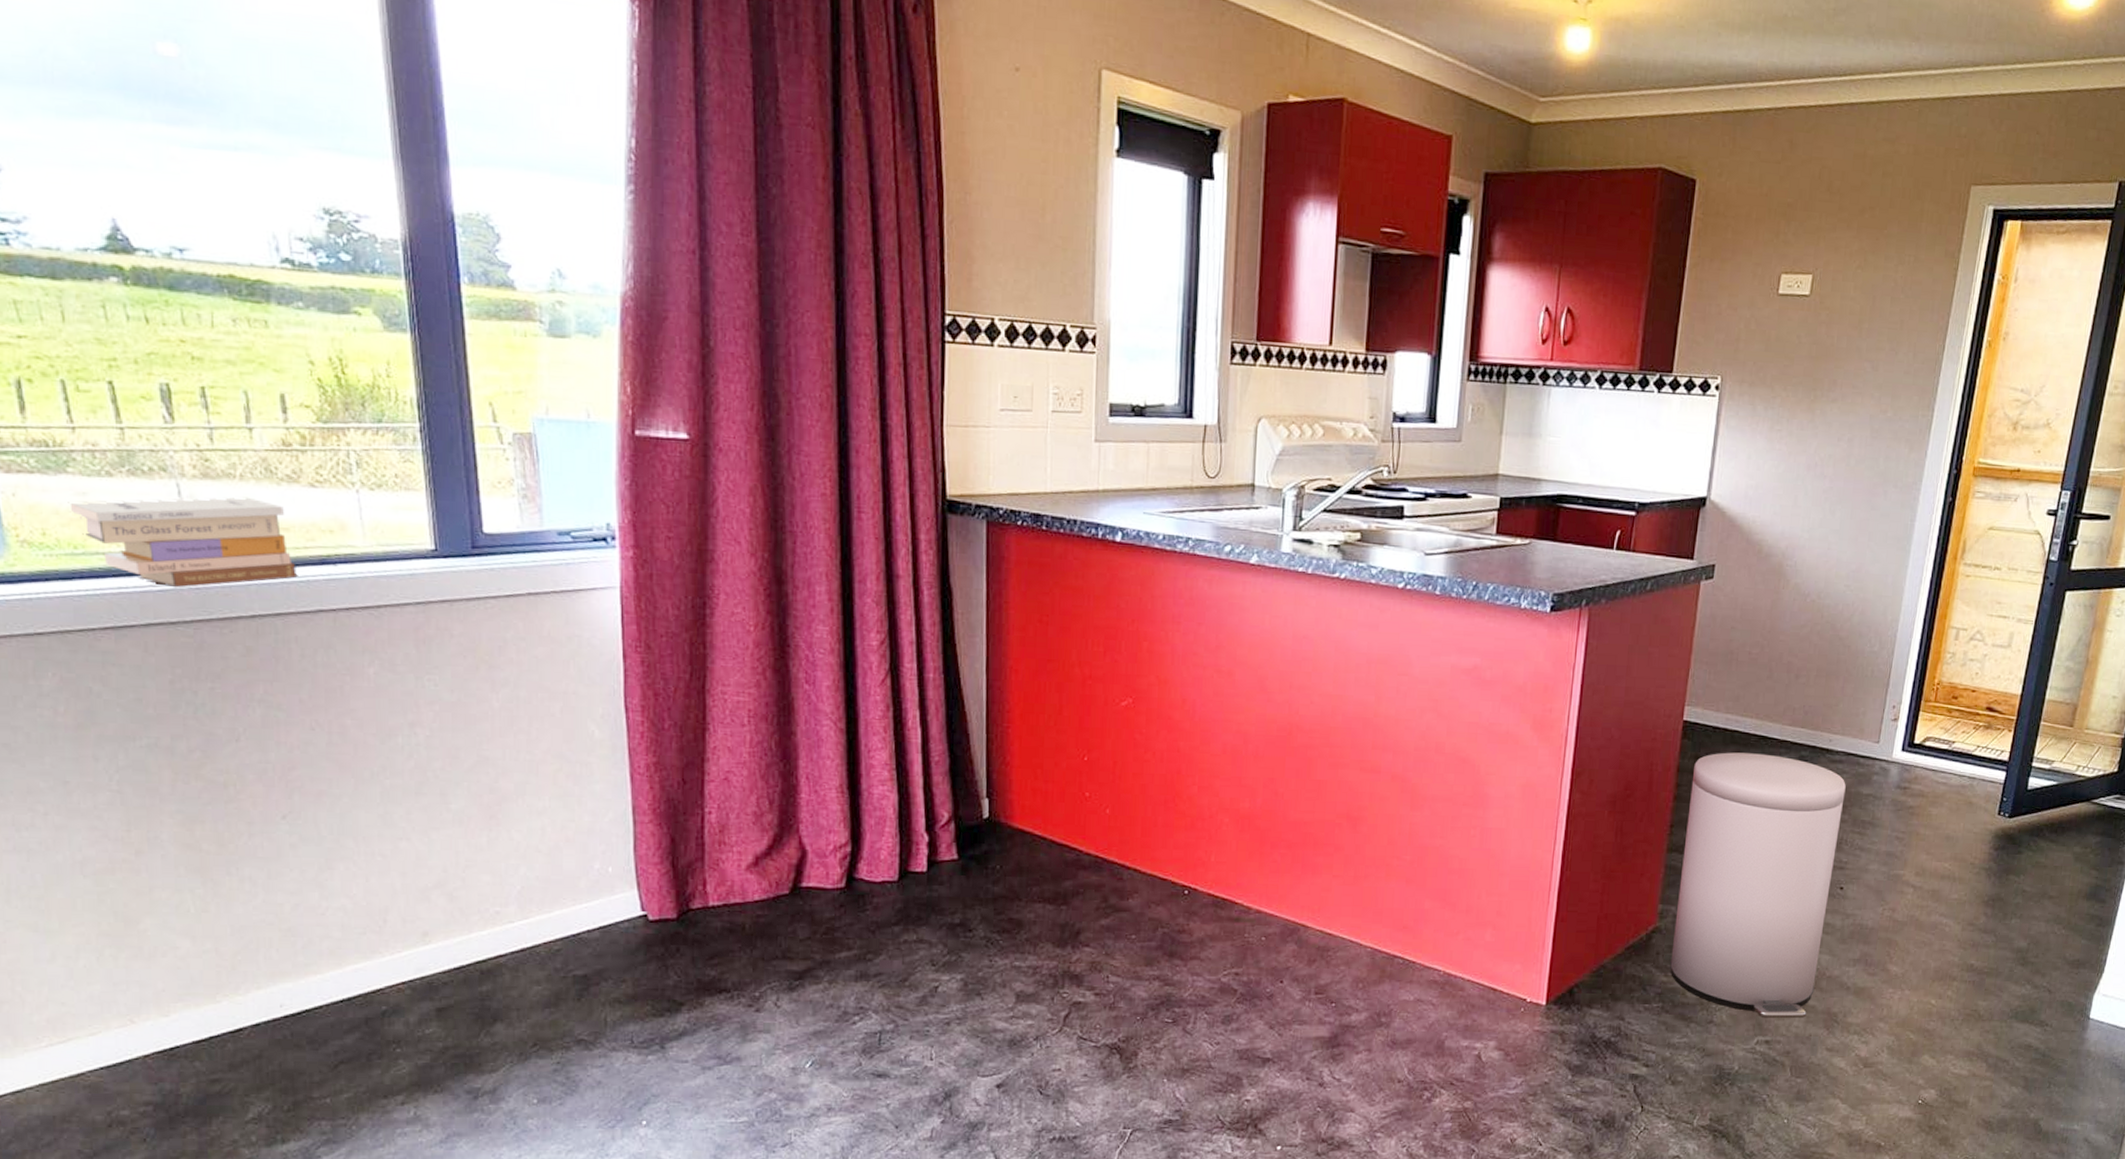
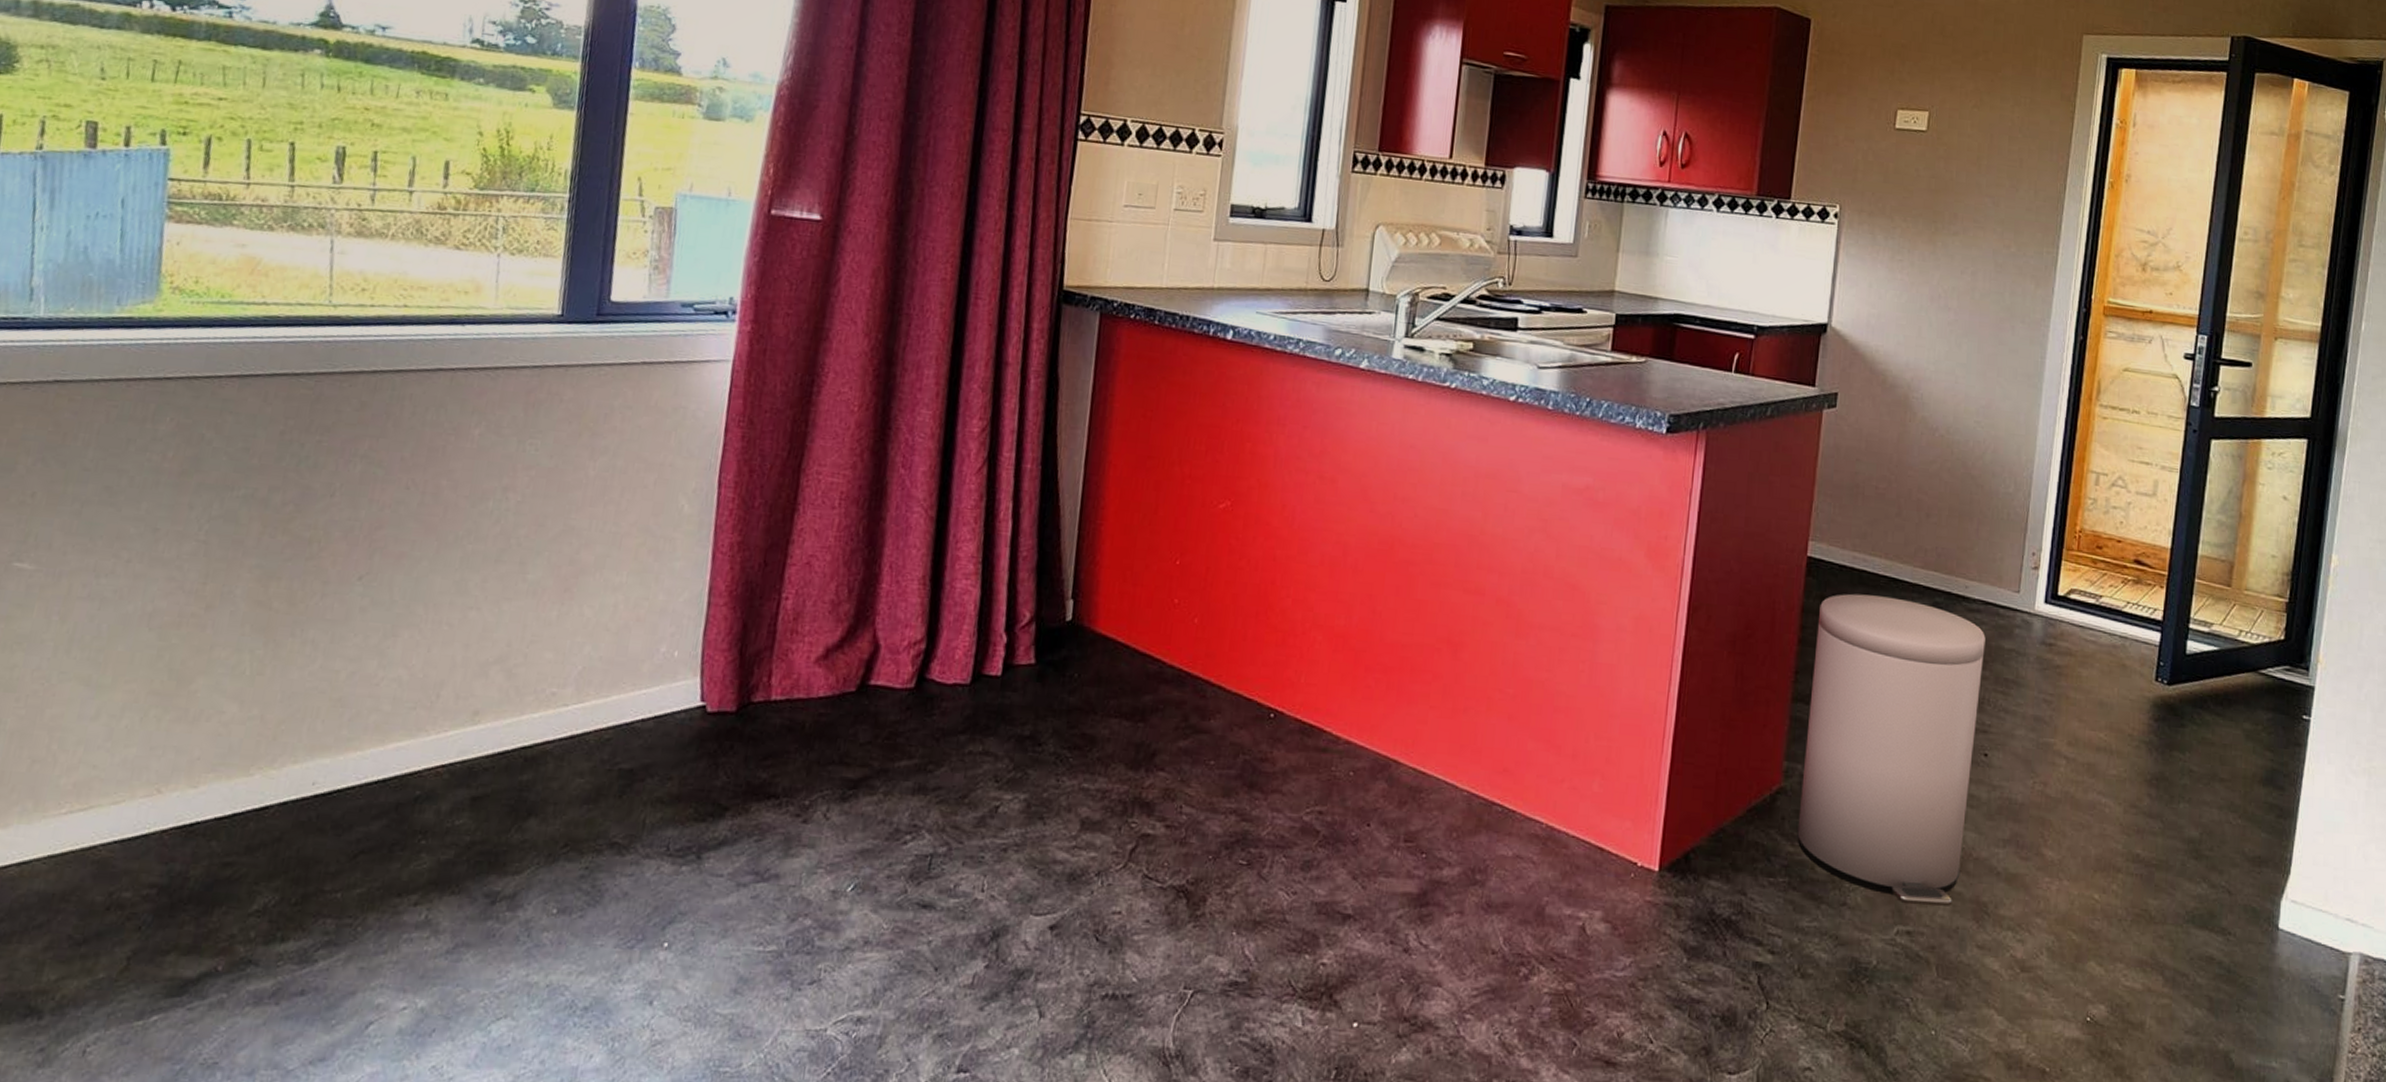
books: present [68,496,297,588] -> none [226,252,426,341]

